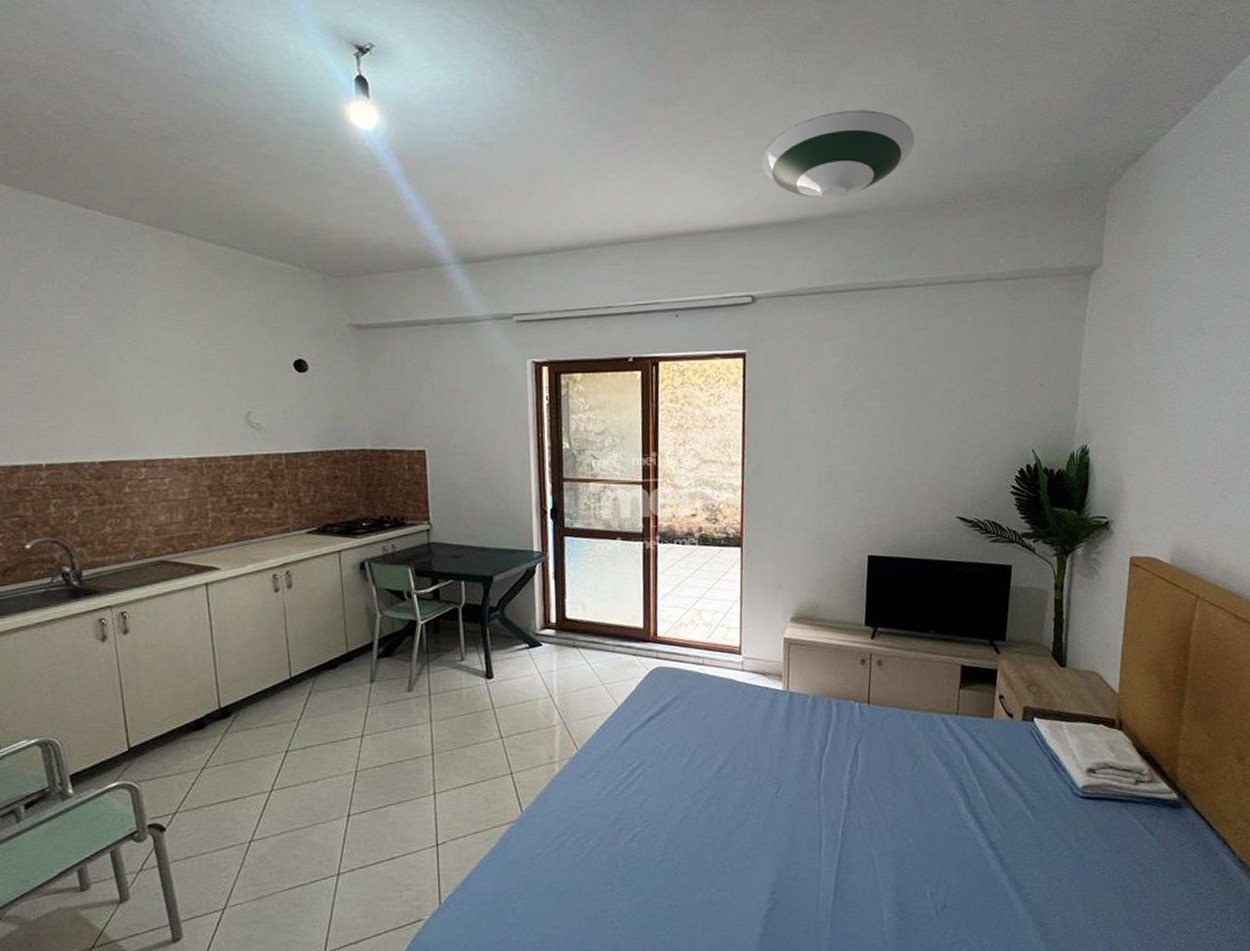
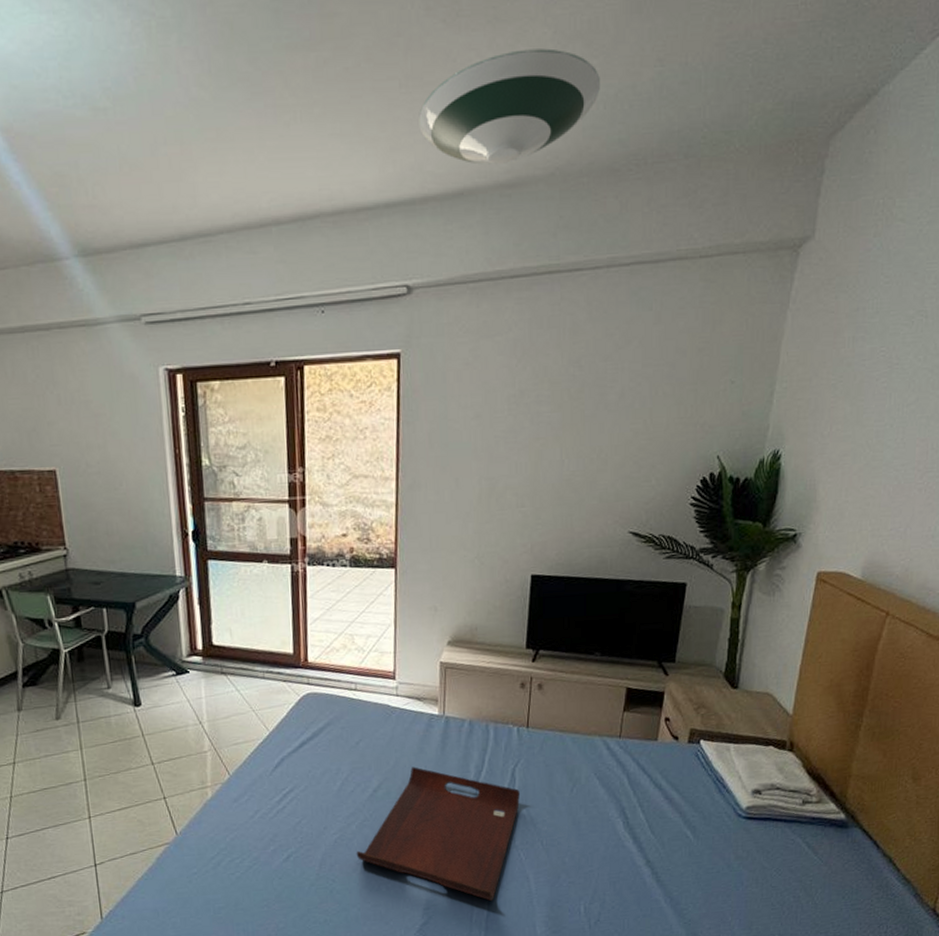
serving tray: none [701,742,864,885] -> present [356,767,521,902]

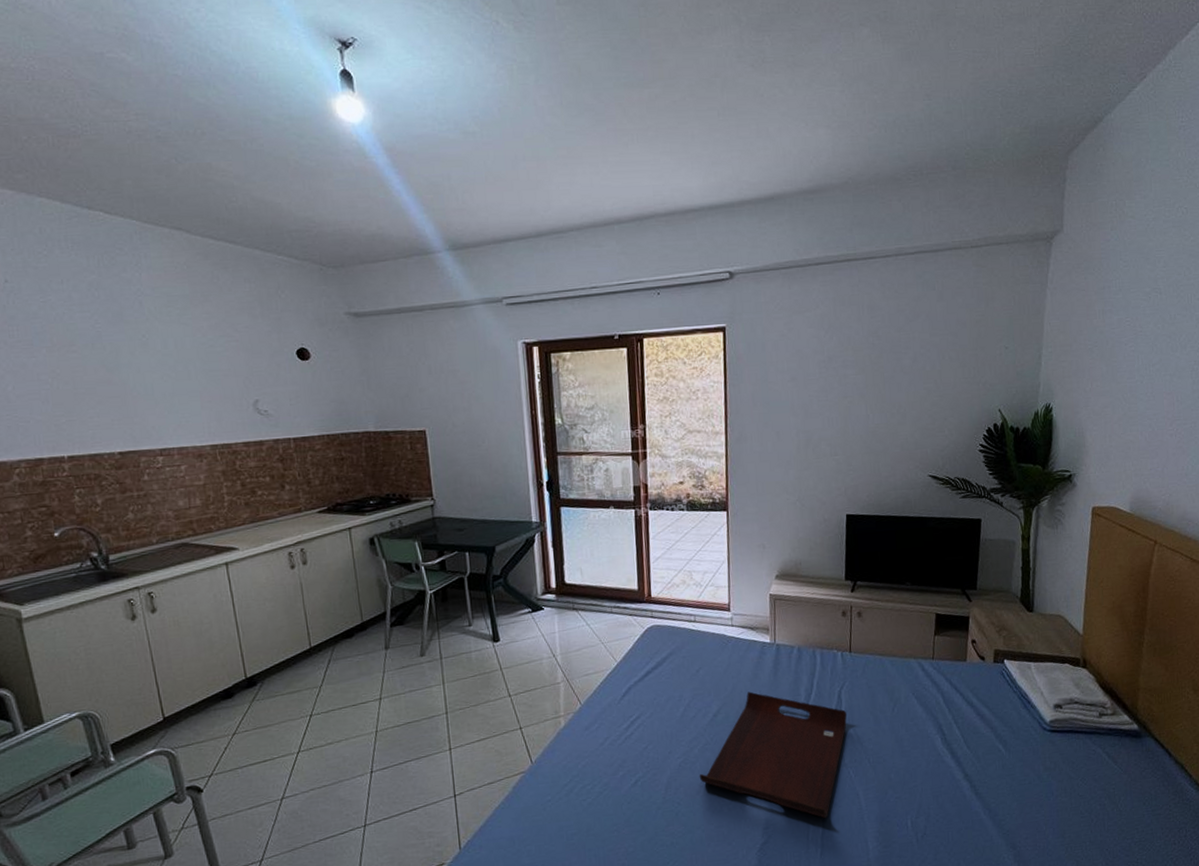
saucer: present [419,48,600,166] -> none [734,86,881,176]

